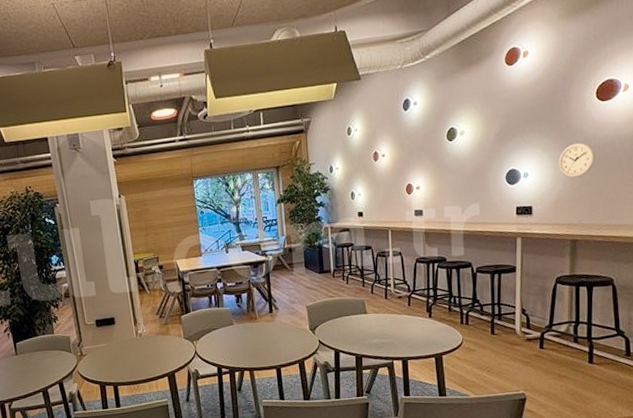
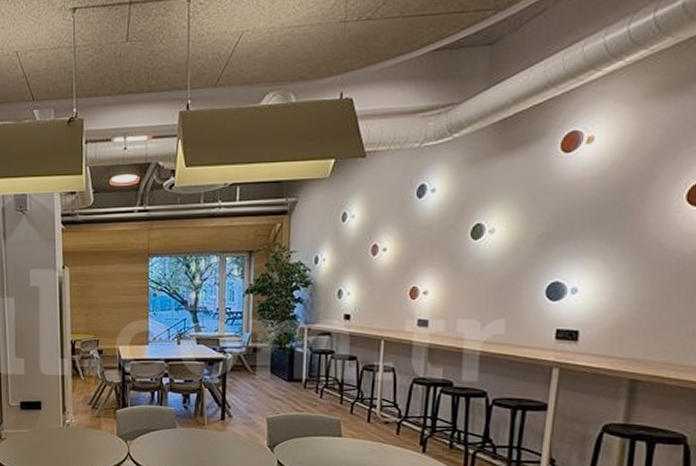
wall clock: present [558,142,595,178] -> none [622,256,677,301]

